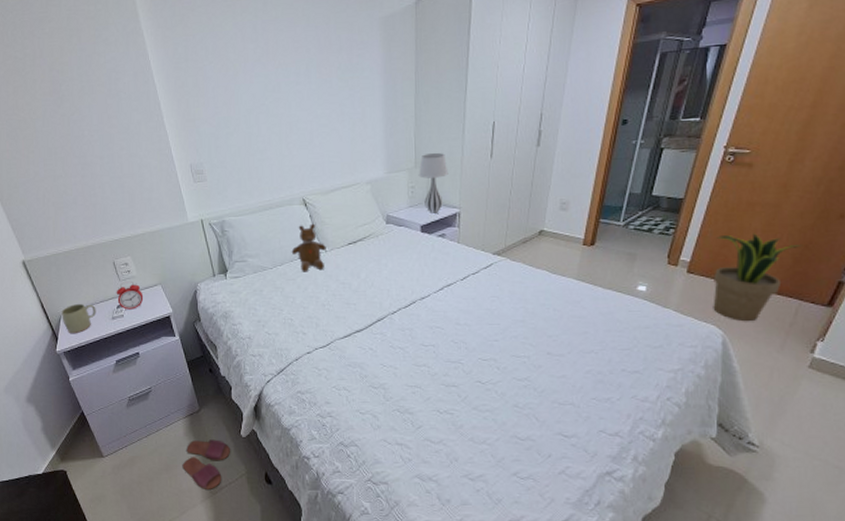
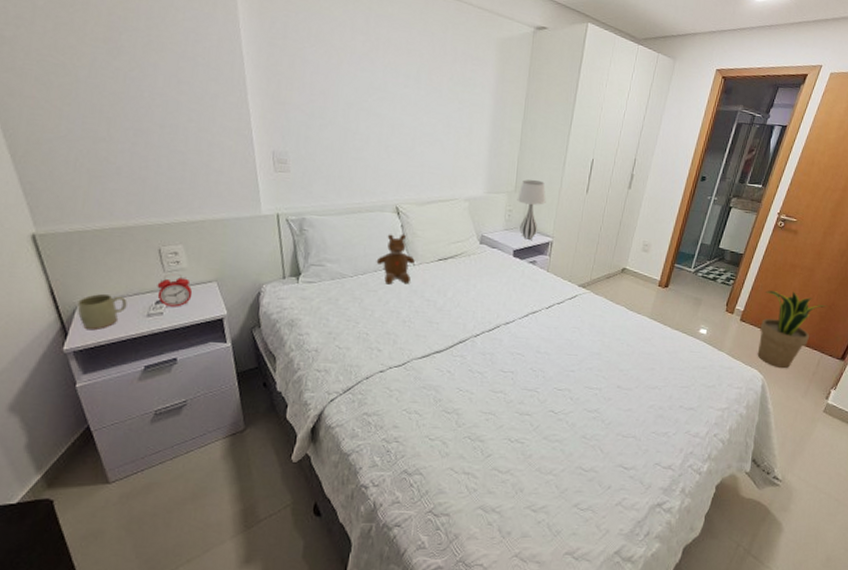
slippers: present [182,439,230,489] -> none [213,464,276,523]

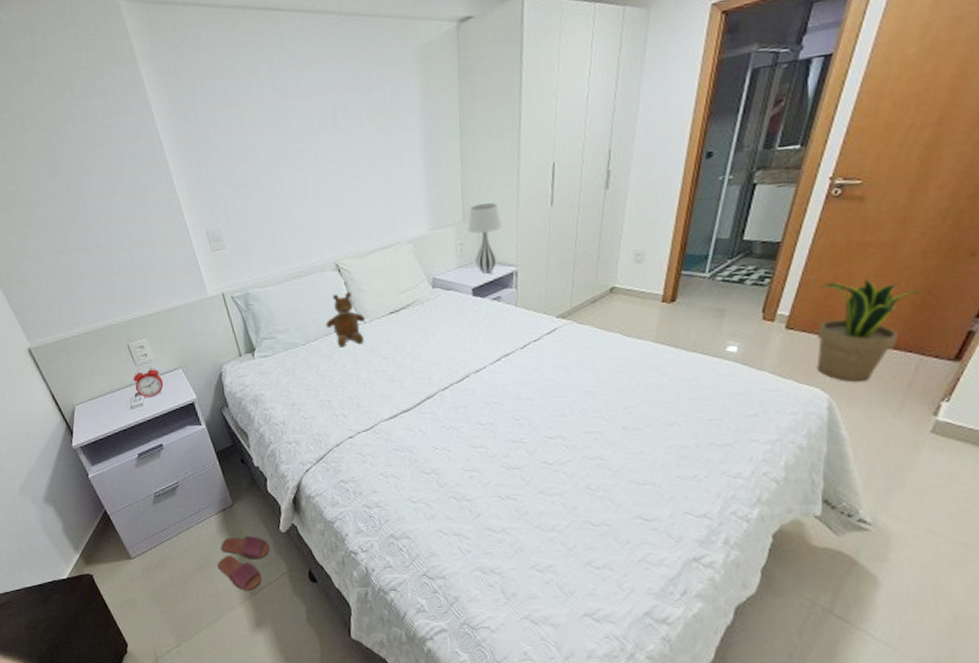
mug: present [77,293,128,329] -> none [74,392,113,426]
slippers: none [213,464,276,523] -> present [217,536,269,590]

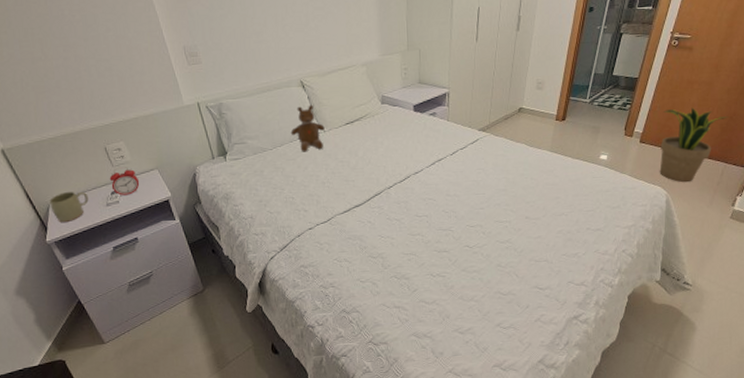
mug: none [74,392,113,426] -> present [49,191,89,222]
slippers: present [217,536,269,590] -> none [188,317,236,365]
table lamp: present [467,203,502,274] -> none [410,36,438,94]

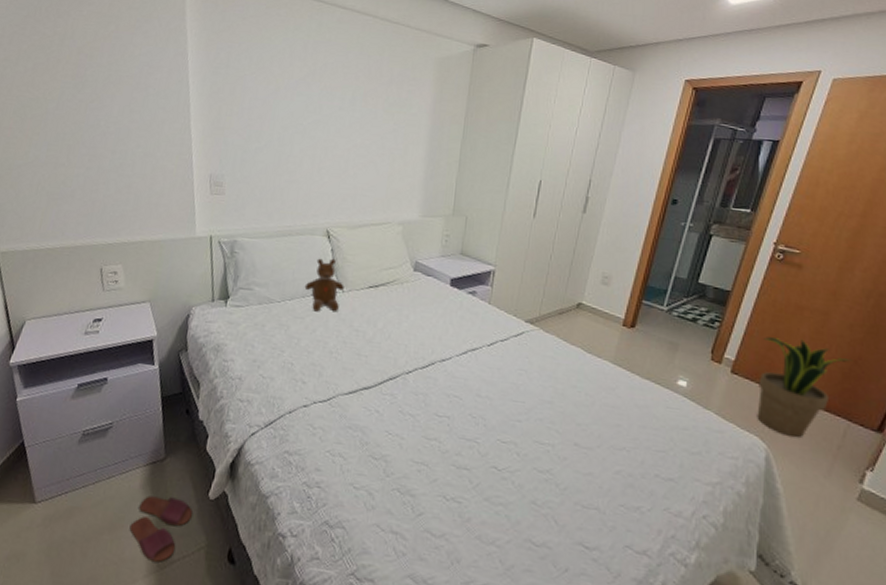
mug: present [49,191,89,222] -> none [25,309,69,345]
alarm clock: present [109,166,140,197] -> none [95,292,128,327]
slippers: none [188,317,236,365] -> present [129,496,192,562]

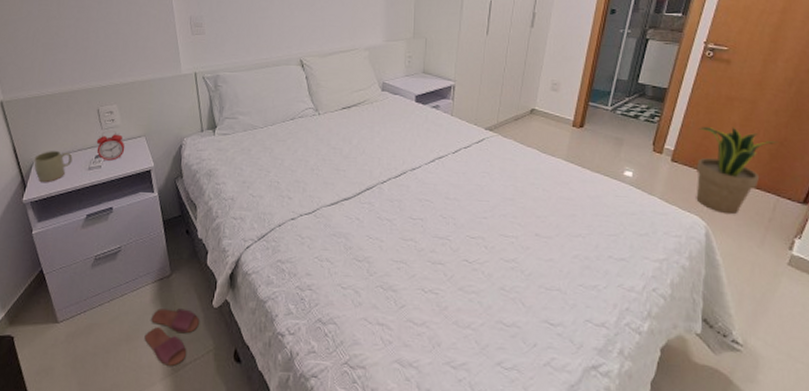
mug: none [25,309,69,345] -> present [34,150,73,182]
alarm clock: none [95,292,128,327] -> present [96,130,125,162]
stuffed bear: present [304,258,344,312] -> none [284,85,320,134]

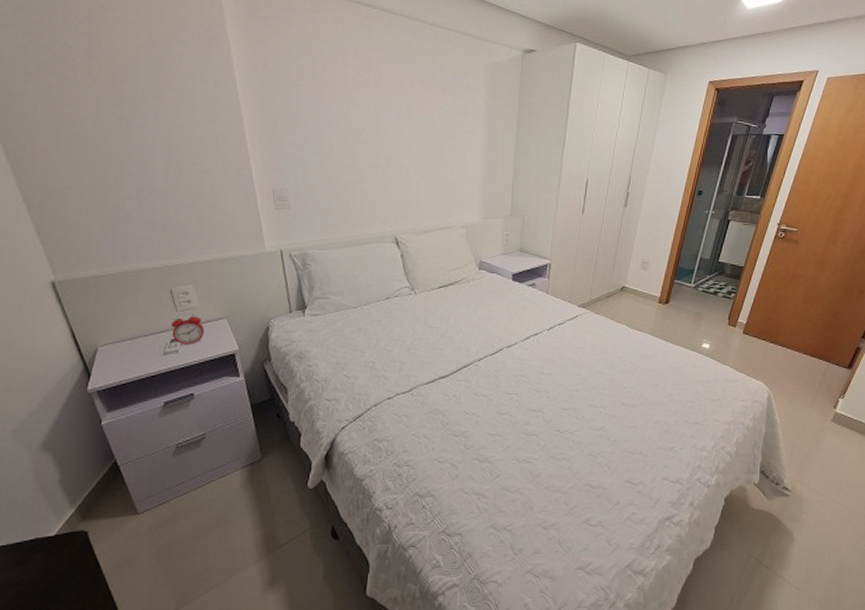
mug: present [34,150,73,182] -> none [98,334,144,369]
slippers: present [144,308,199,366] -> none [236,492,294,548]
potted plant: present [696,127,779,213] -> none [762,302,833,379]

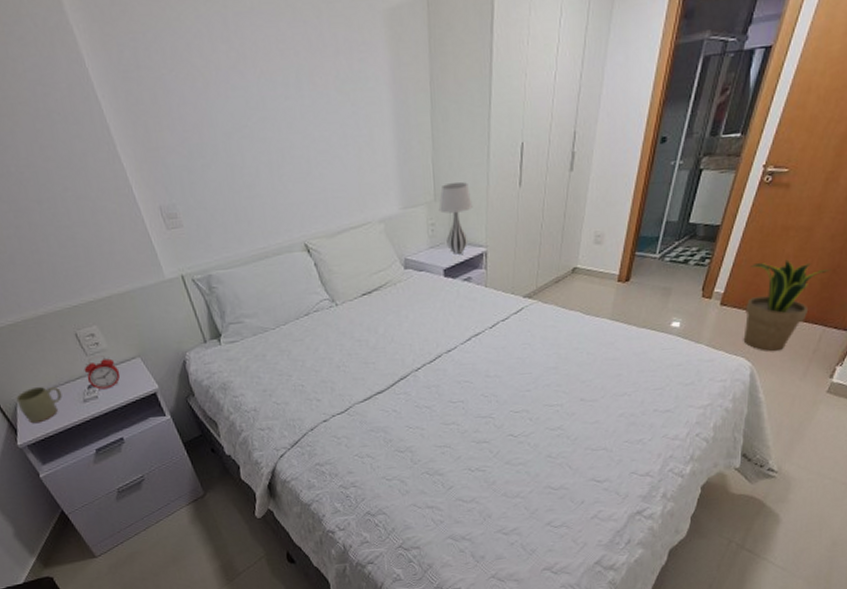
mug: none [98,334,144,369] -> present [16,386,63,423]
table lamp: none [513,204,542,263] -> present [438,182,473,255]
potted plant: none [762,302,833,379] -> present [743,259,831,351]

